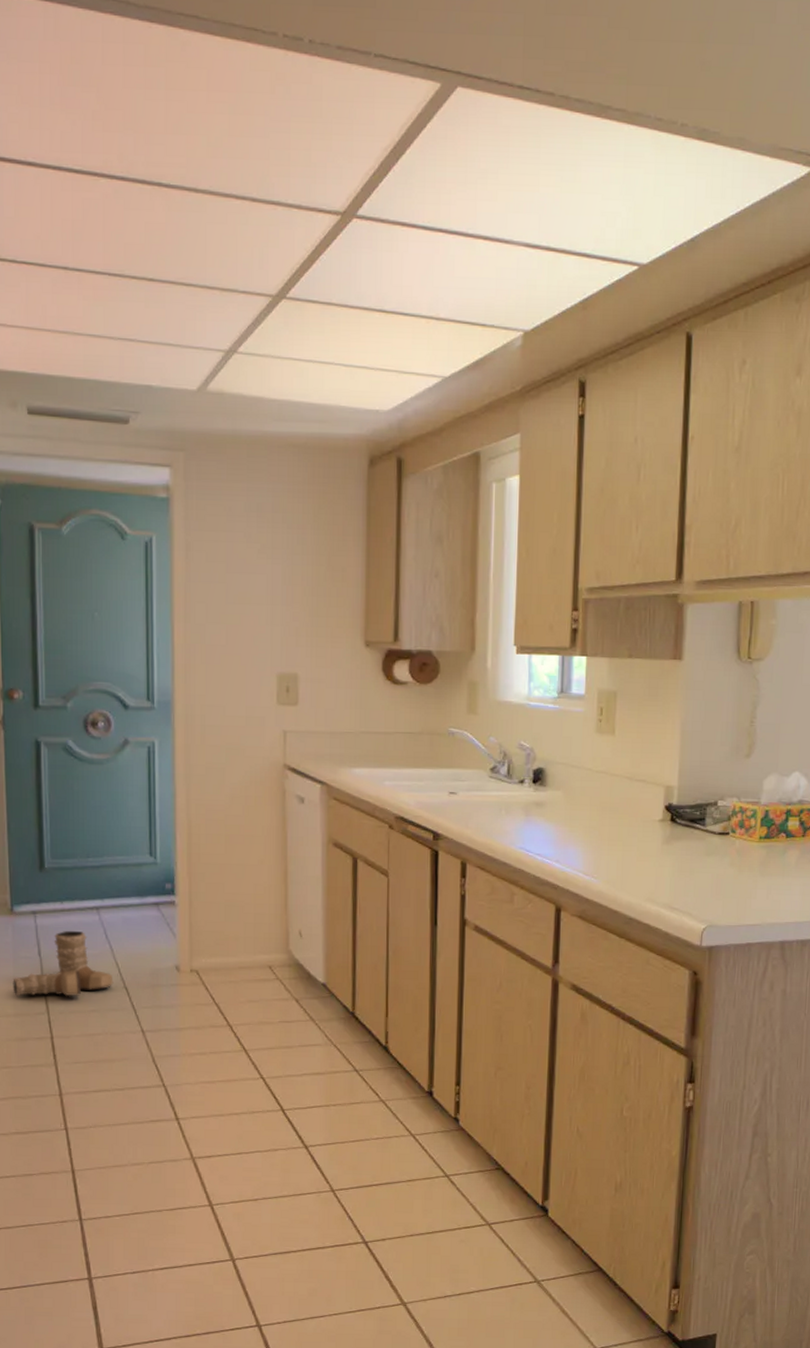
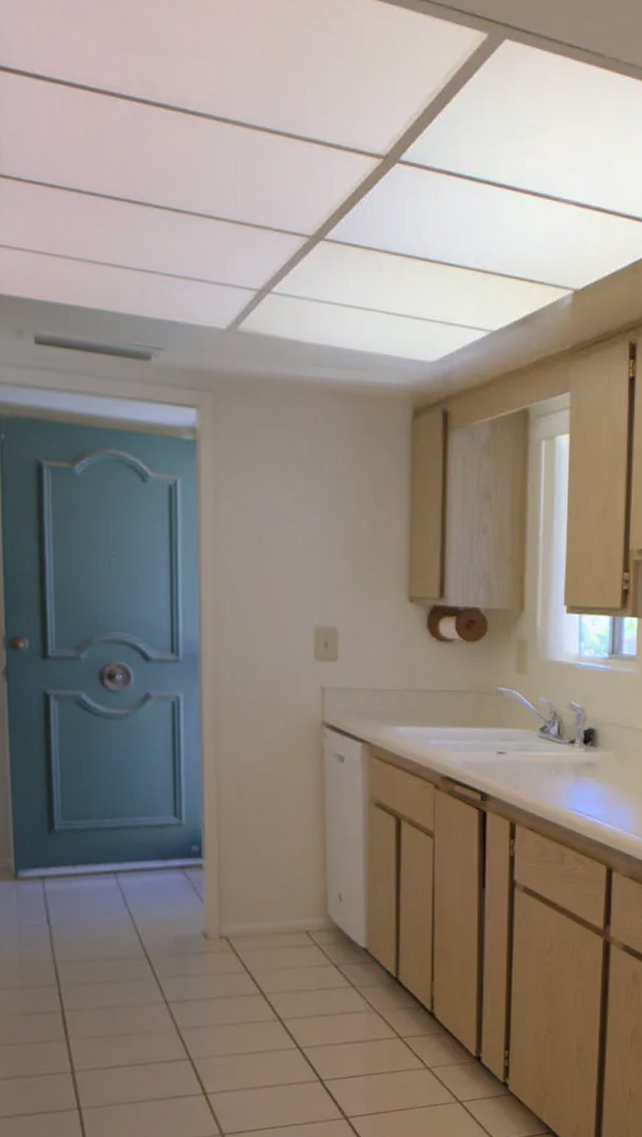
boots: present [13,930,114,997] -> none [17,896,133,968]

